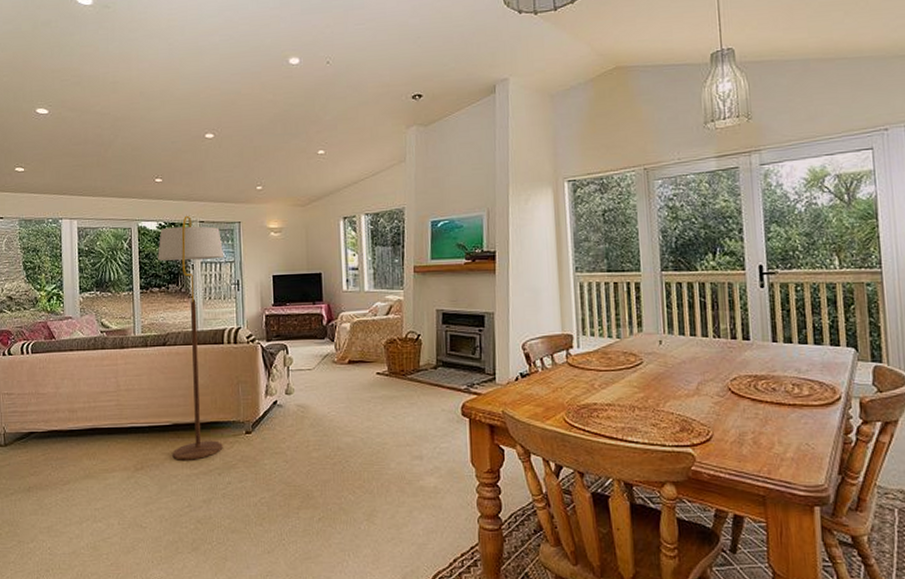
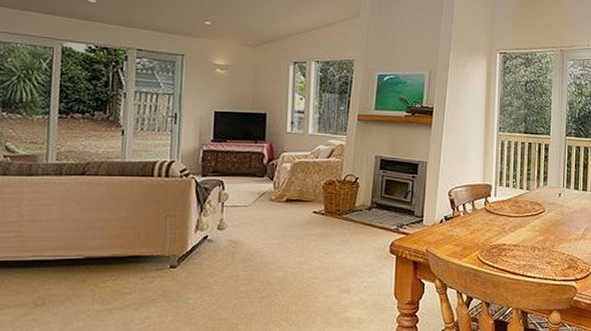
floor lamp: present [158,215,225,460] -> none [82,41,163,296]

